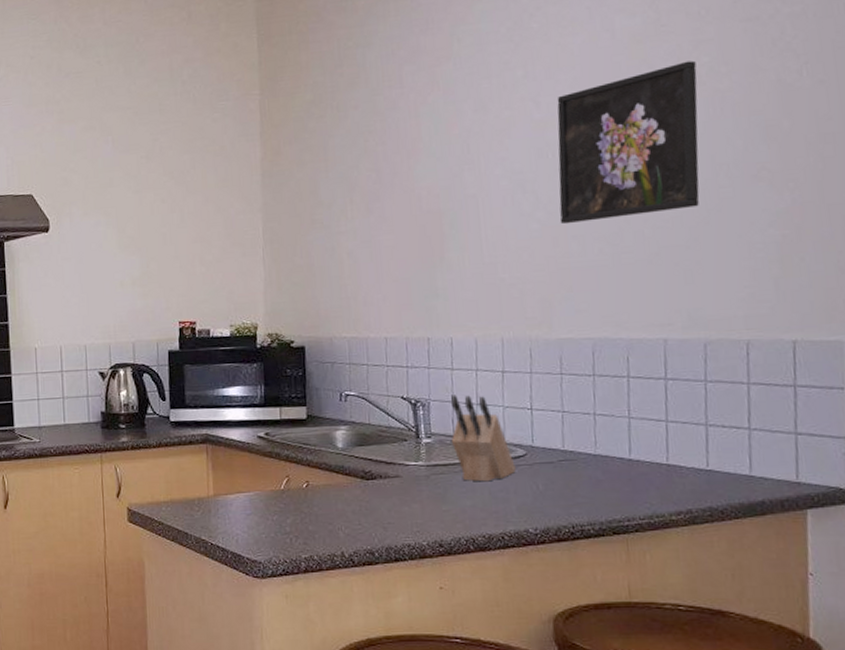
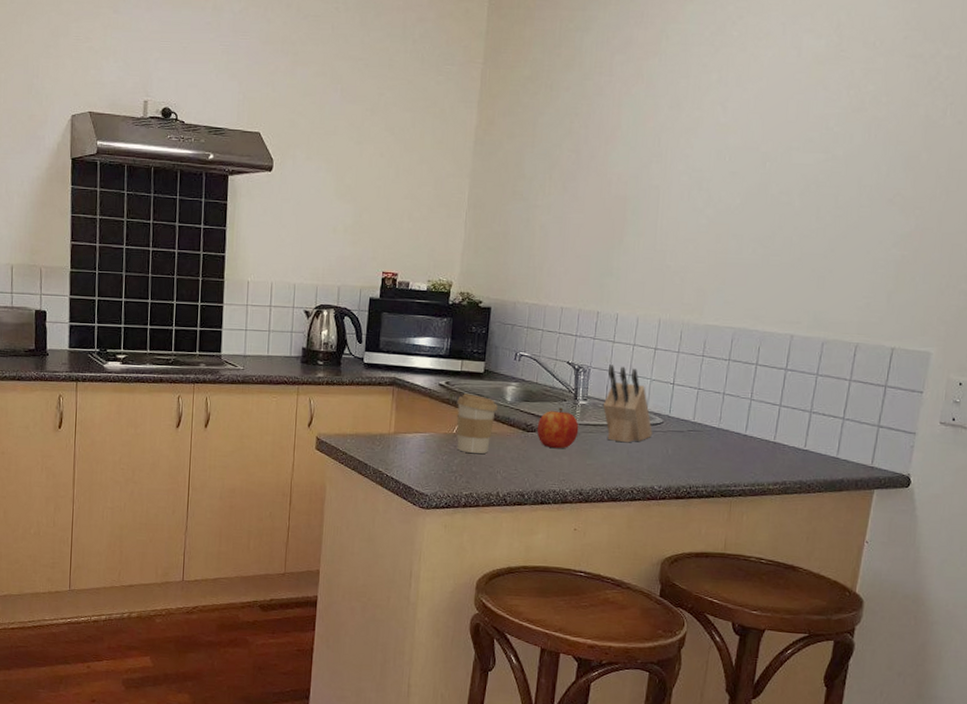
coffee cup: none [281,443,328,510] -> present [456,393,498,454]
apple: none [377,449,427,496] -> present [536,408,579,449]
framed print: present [557,60,700,225] -> none [725,87,863,224]

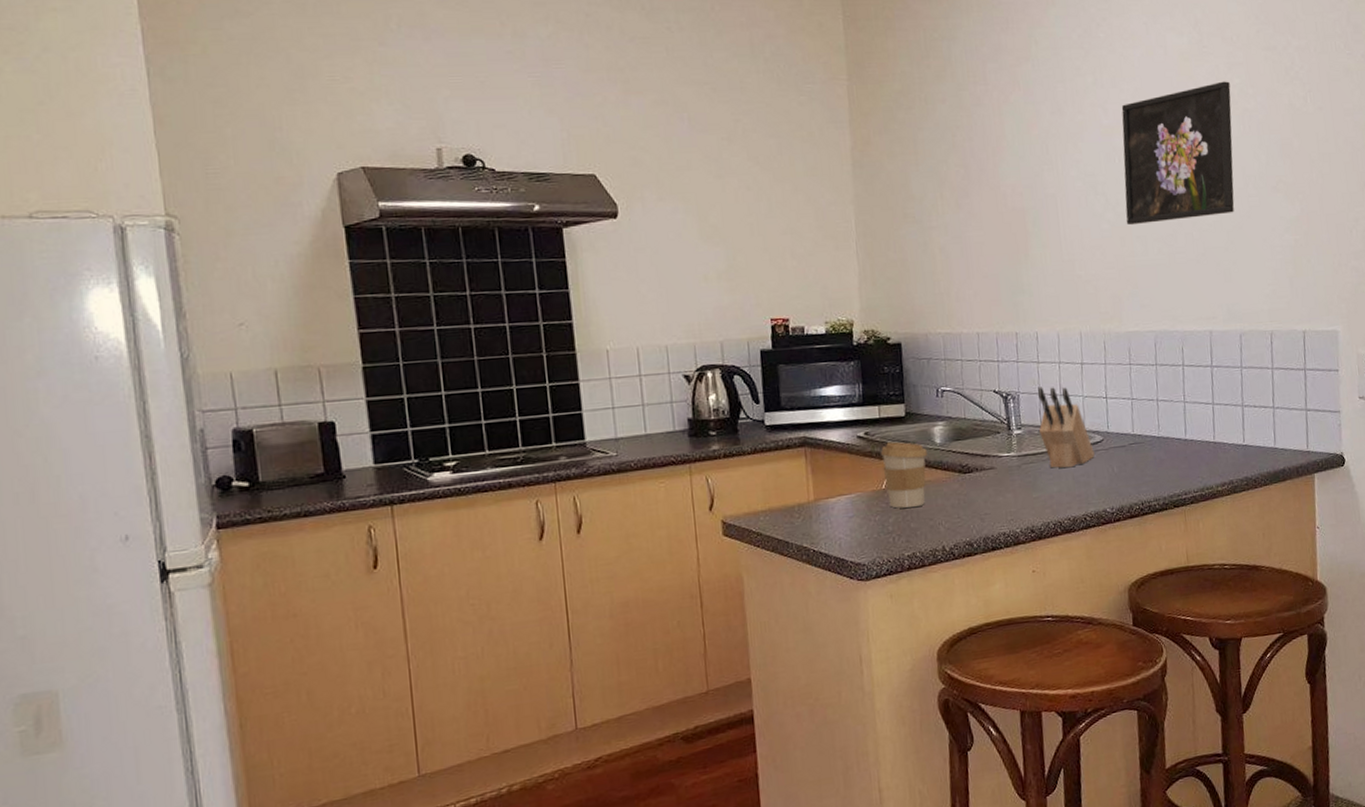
apple: present [536,408,579,449] -> none [973,441,1019,487]
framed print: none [725,87,863,224] -> present [1121,81,1235,226]

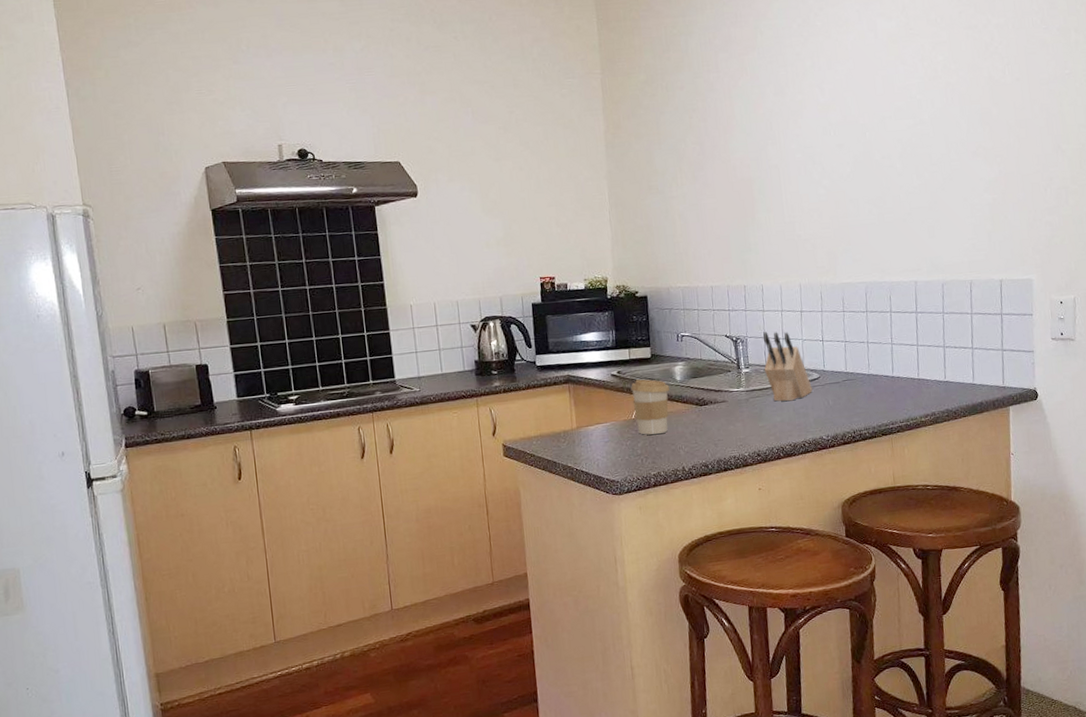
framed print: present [1121,81,1235,226] -> none [836,59,938,190]

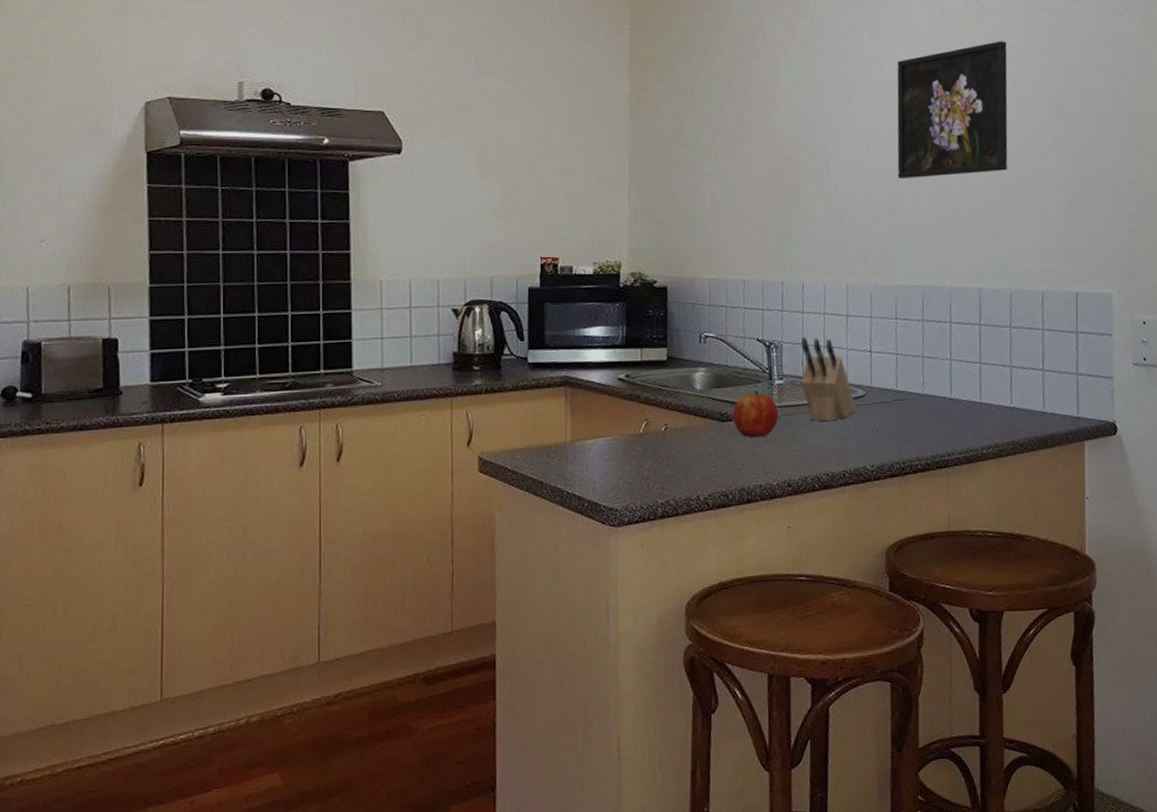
coffee cup: present [631,379,670,435] -> none [641,386,687,454]
apple: none [708,378,747,418] -> present [732,390,779,438]
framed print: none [836,59,938,190] -> present [897,41,1008,179]

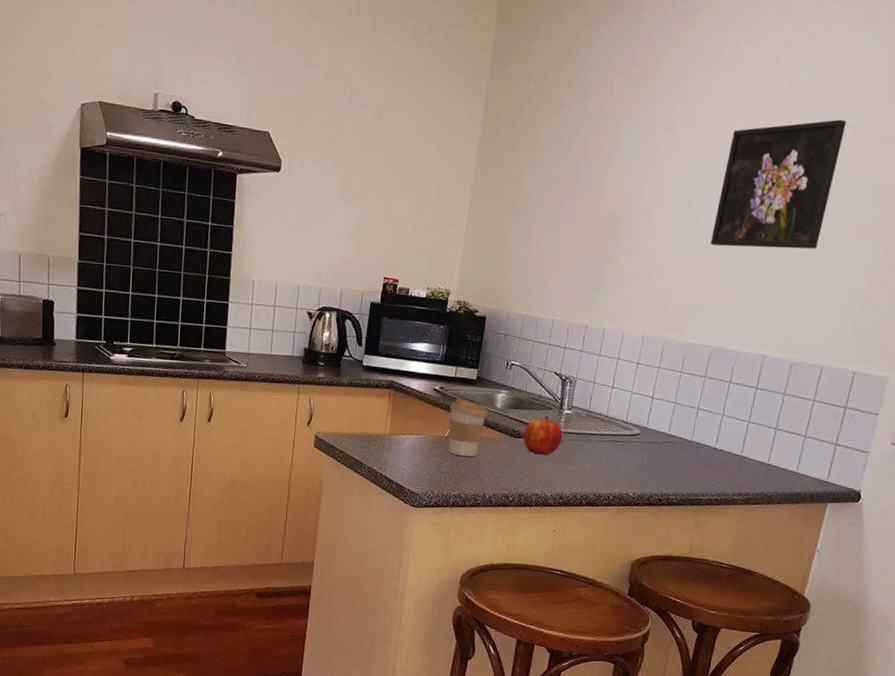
coffee cup: none [641,386,687,454] -> present [448,399,488,457]
knife block: present [800,337,857,422] -> none [586,377,631,452]

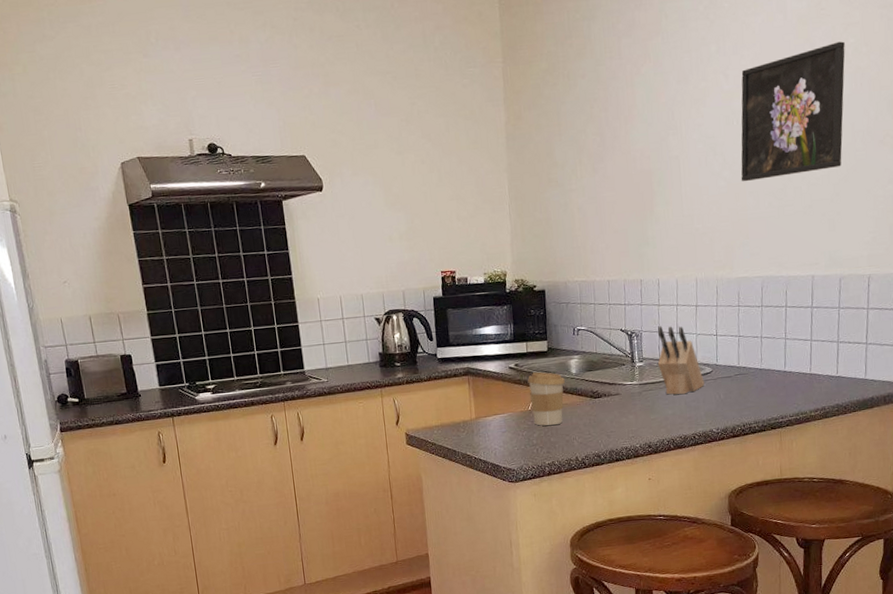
apple: present [523,416,563,455] -> none [602,372,640,410]
knife block: none [586,377,631,452] -> present [657,326,705,395]

